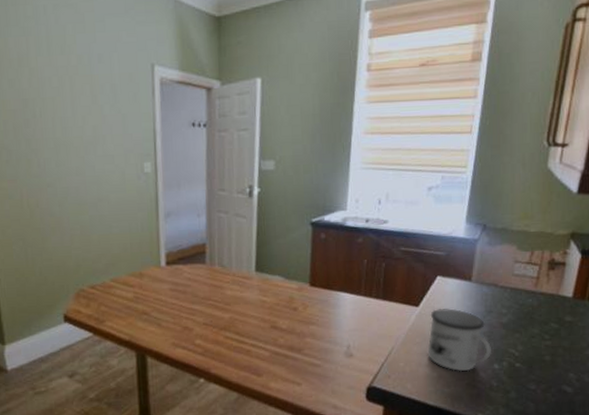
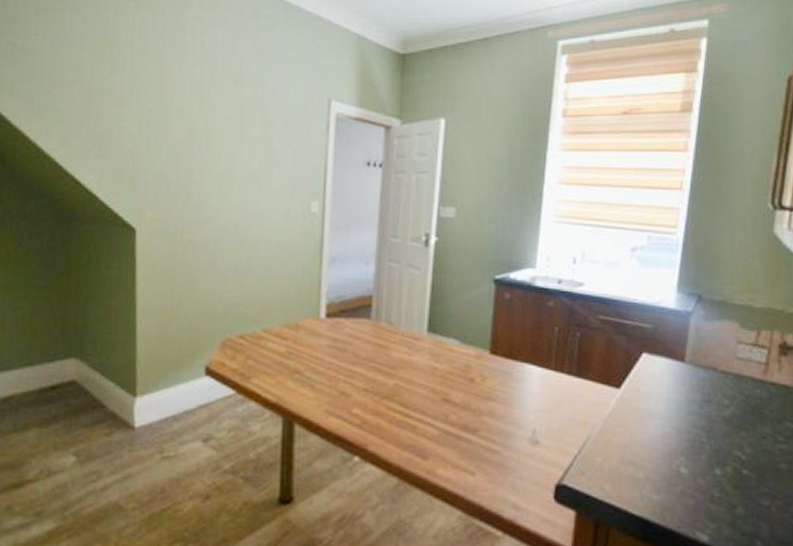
mug: present [427,308,492,372] -> none [631,393,713,476]

